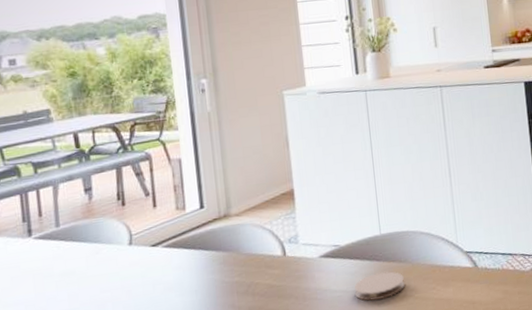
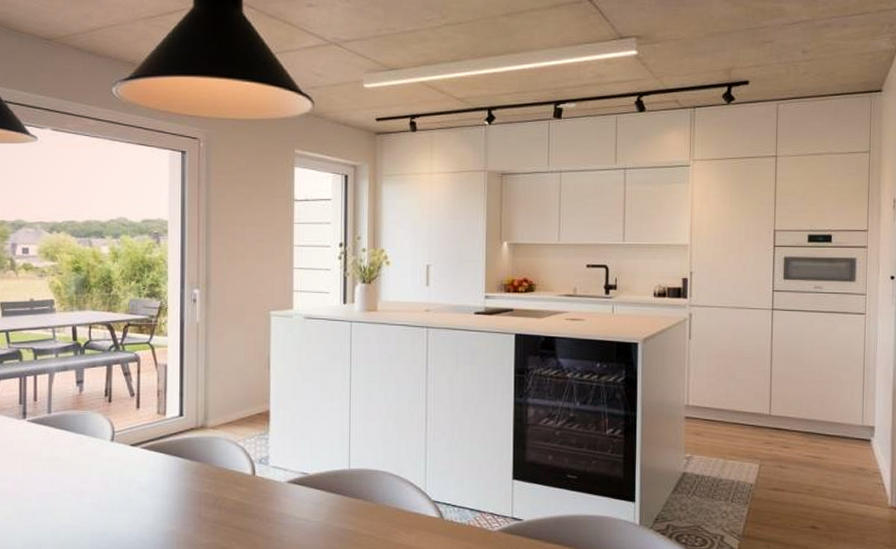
coaster: present [354,271,405,301] -> none [317,507,367,535]

